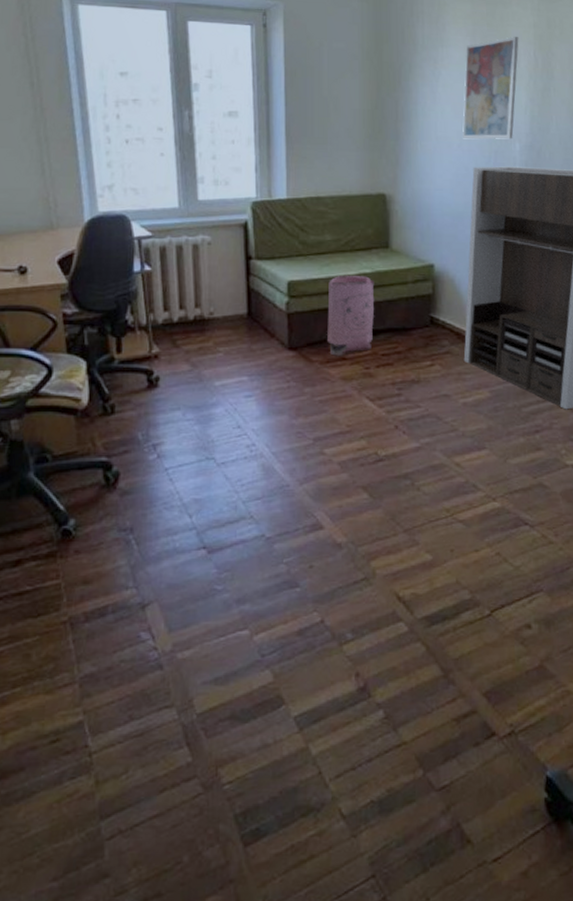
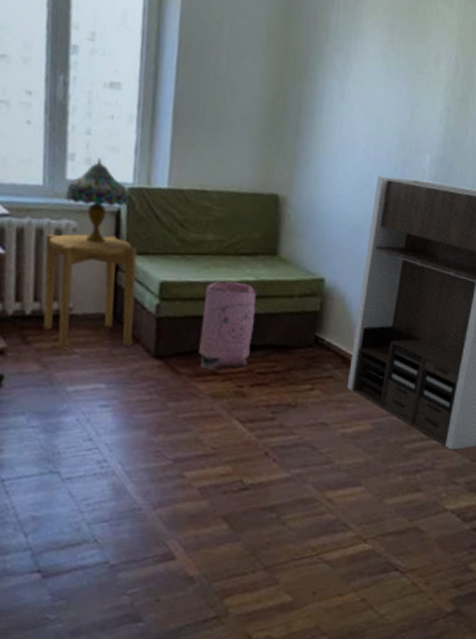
side table: none [185,245,268,349] -> present [43,234,138,349]
table lamp: none [198,178,255,253] -> present [65,157,130,244]
wall art: present [462,36,519,140] -> none [370,36,441,150]

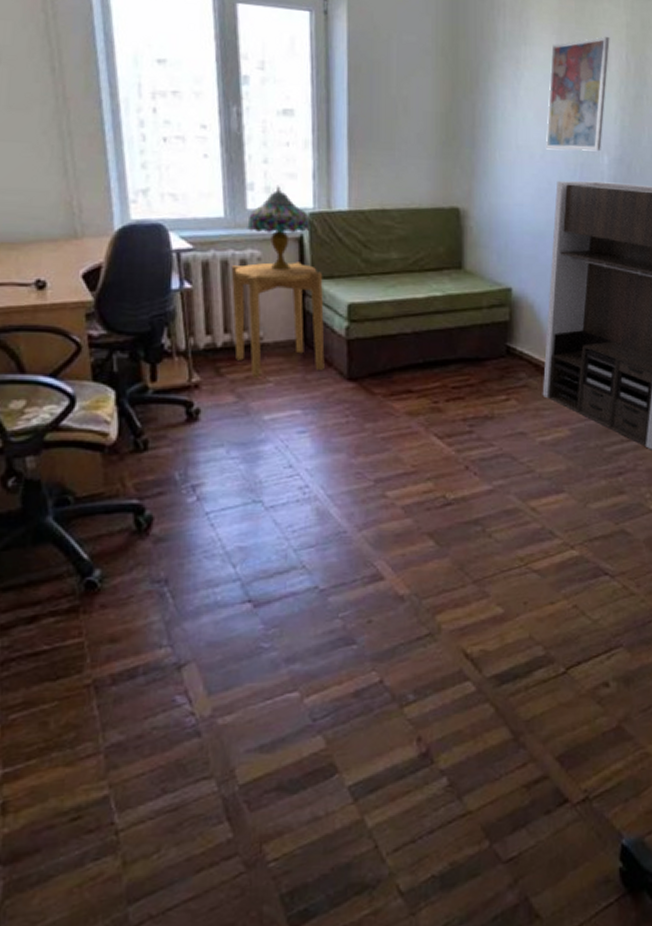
bag: present [199,280,257,370] -> none [392,297,445,388]
wall art: none [370,36,441,150] -> present [546,36,610,152]

